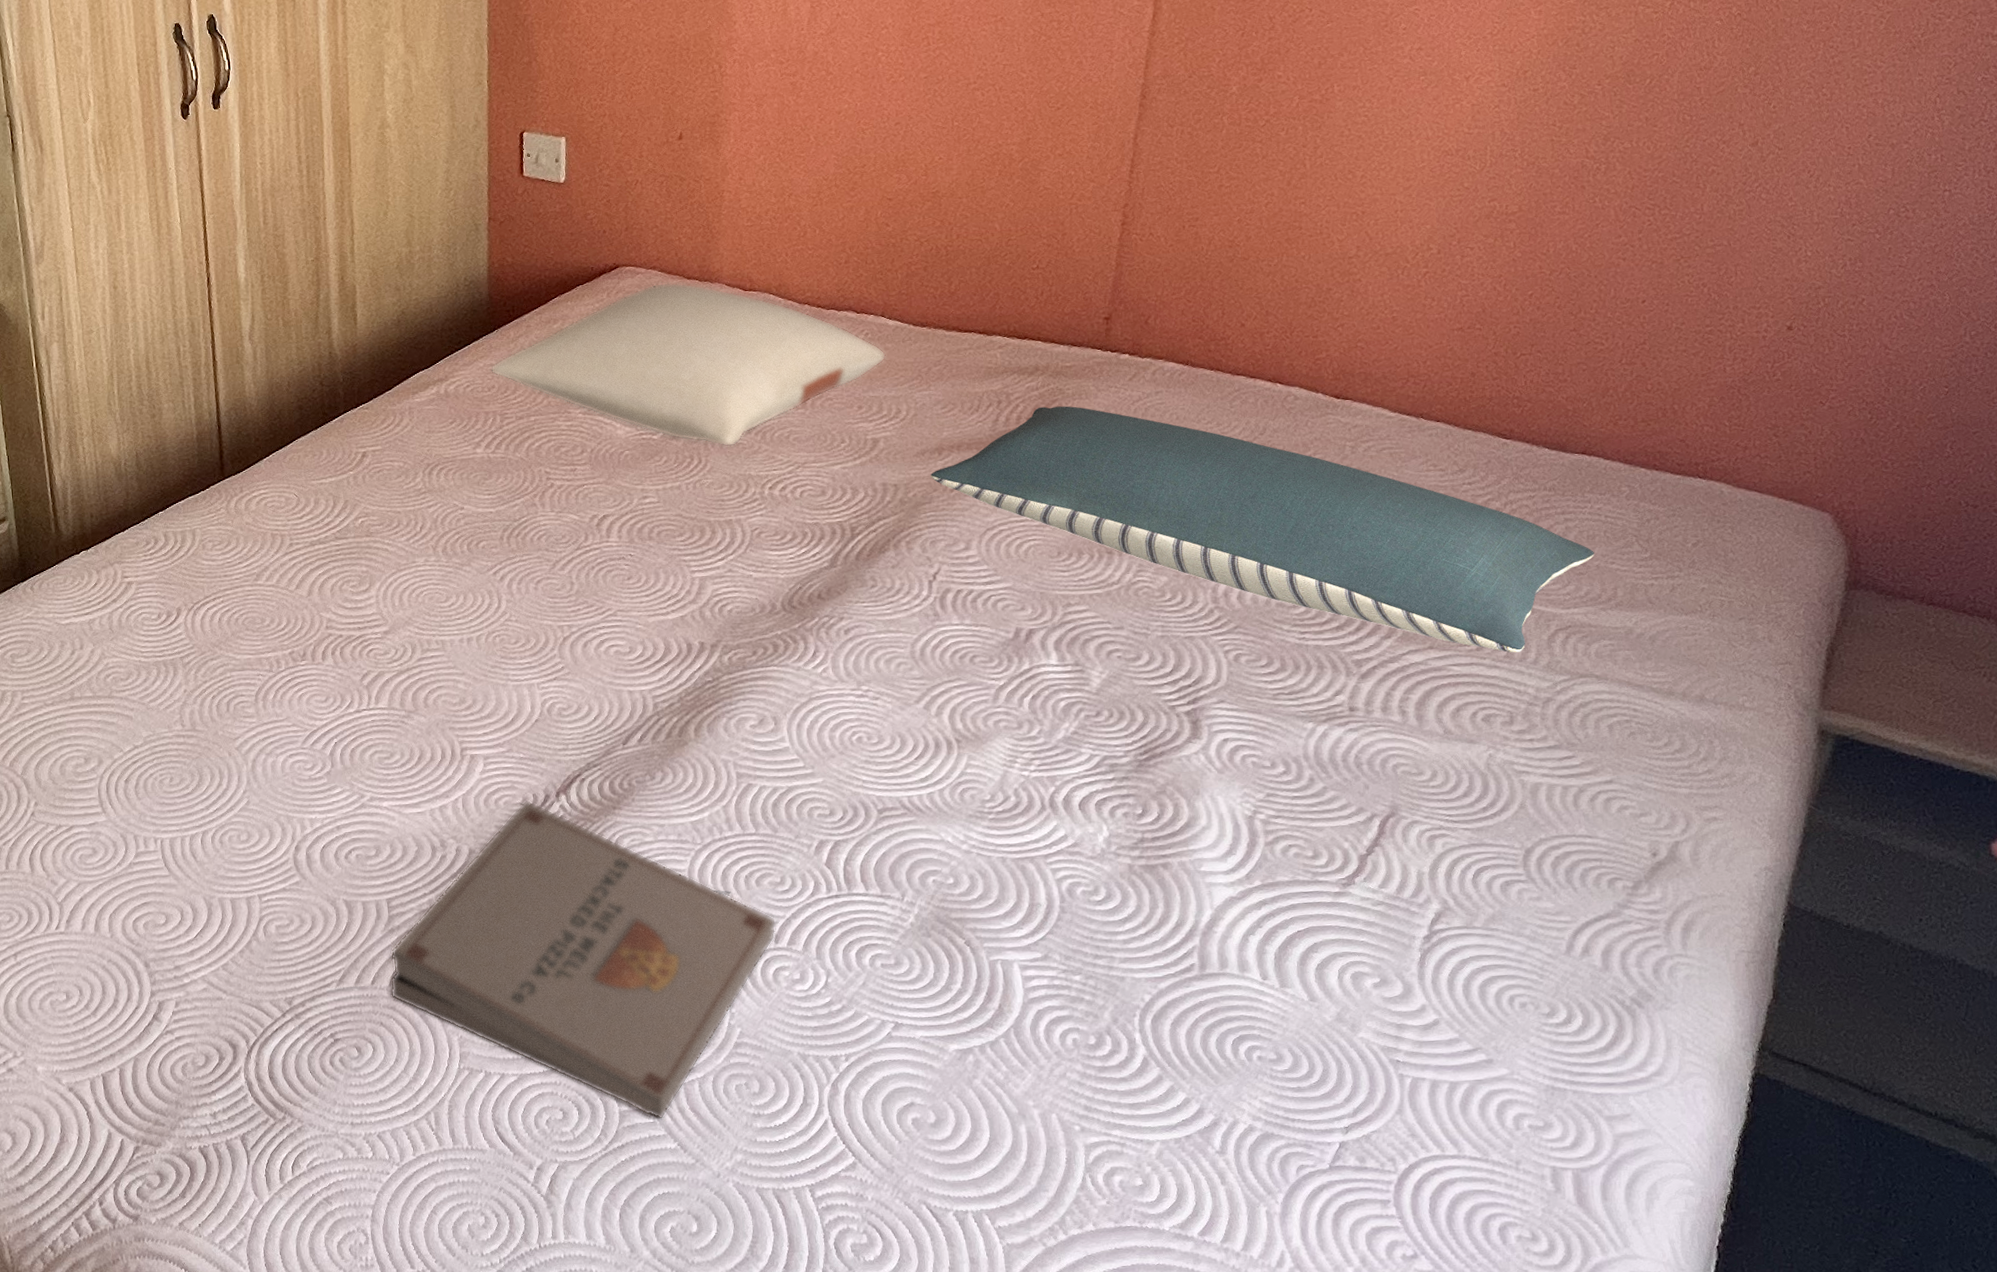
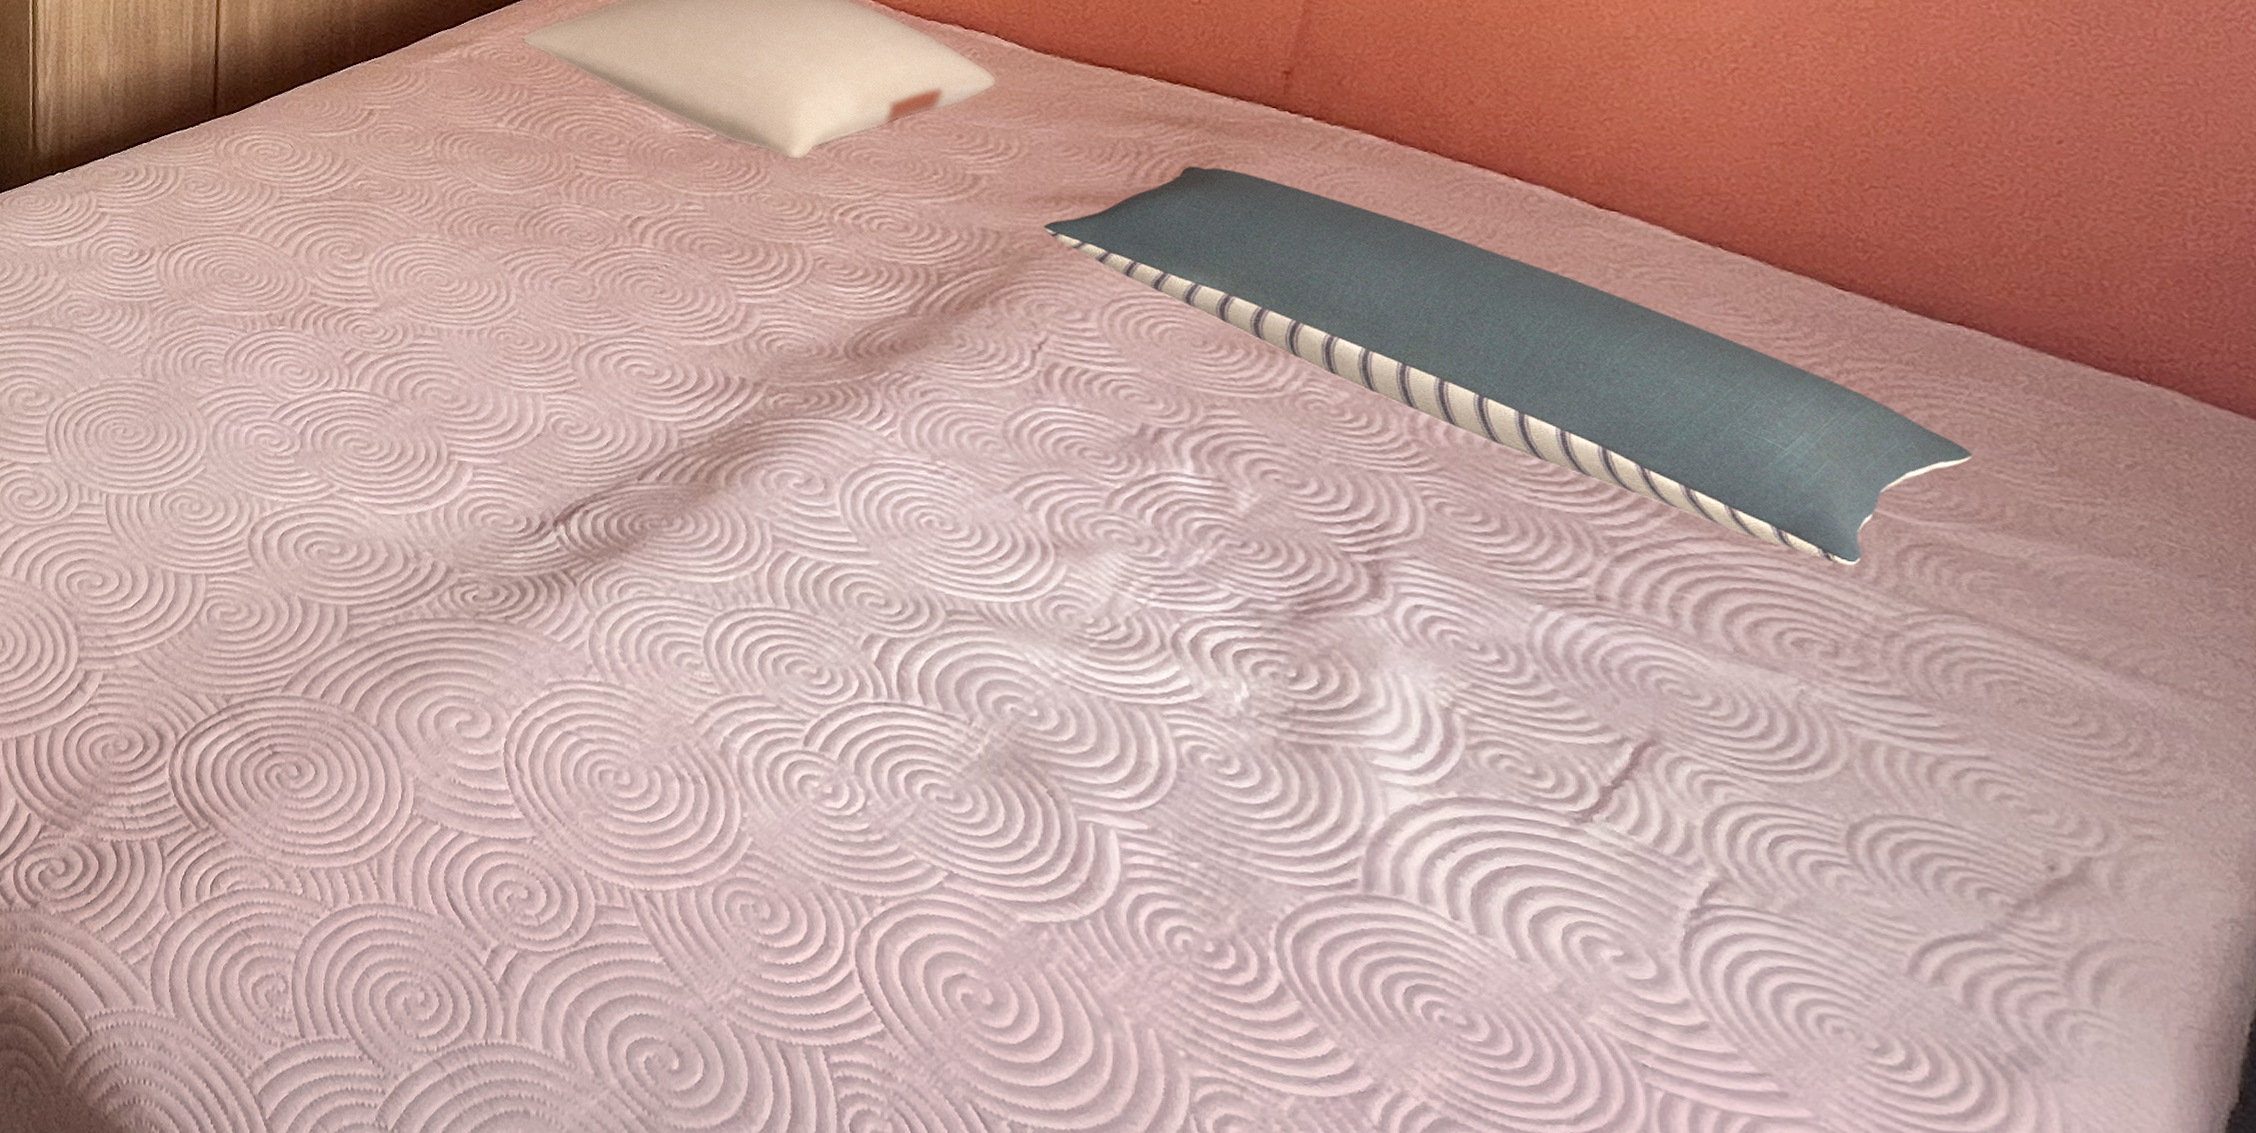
pizza box: present [389,799,777,1119] -> none [340,522,808,925]

